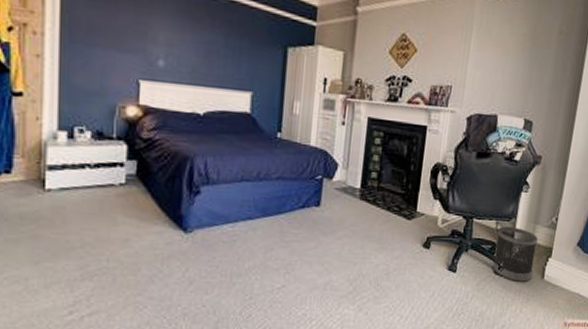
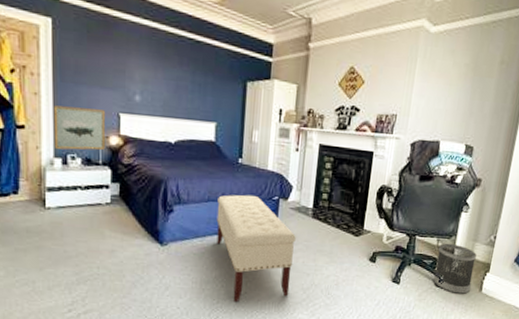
wall art: none [58,70,121,123] -> present [53,105,105,151]
bench: none [250,173,341,298] -> present [216,194,296,303]

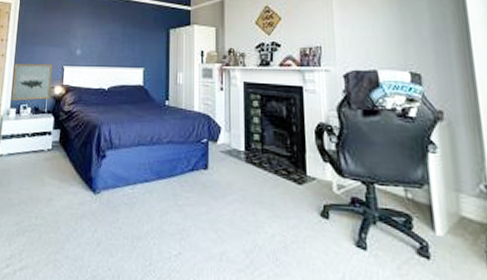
bench: present [216,194,296,303] -> none [146,137,230,266]
wastebasket: present [433,243,477,295] -> none [408,194,472,271]

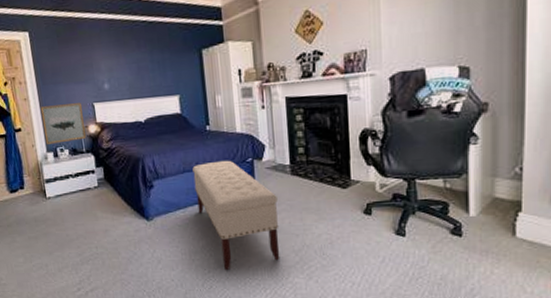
bench: none [146,137,230,266] -> present [192,160,280,271]

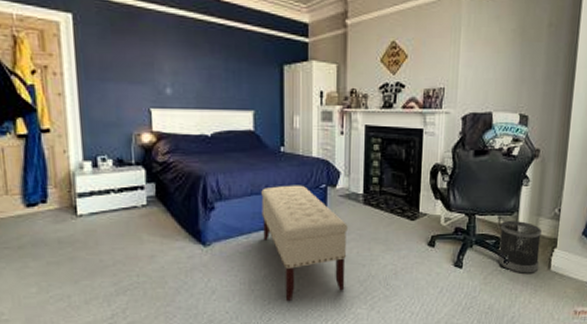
wall art: present [40,103,86,144] -> none [79,105,137,151]
wastebasket: none [446,182,499,242] -> present [498,220,541,275]

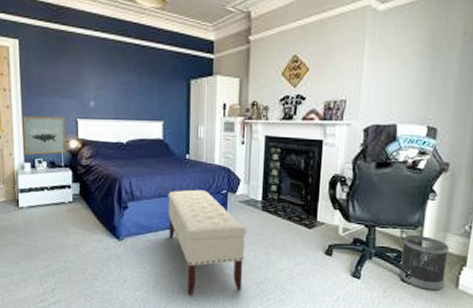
wall art: none [79,105,137,151] -> present [22,116,66,155]

